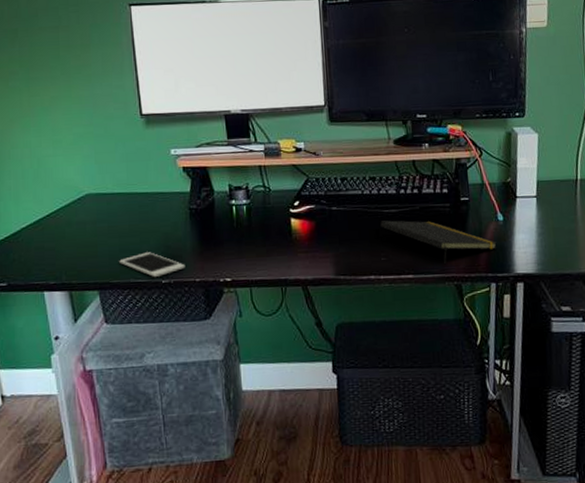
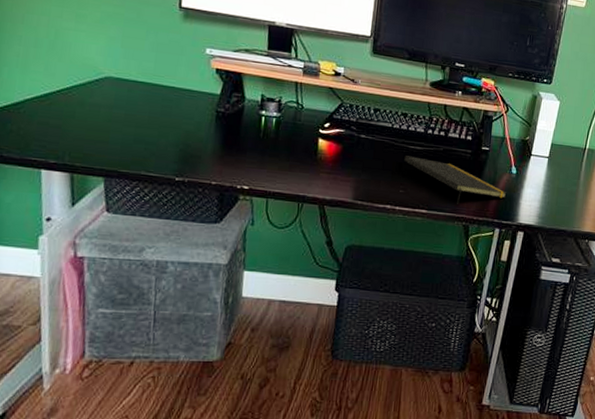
cell phone: present [119,252,186,277] -> none [132,147,203,174]

